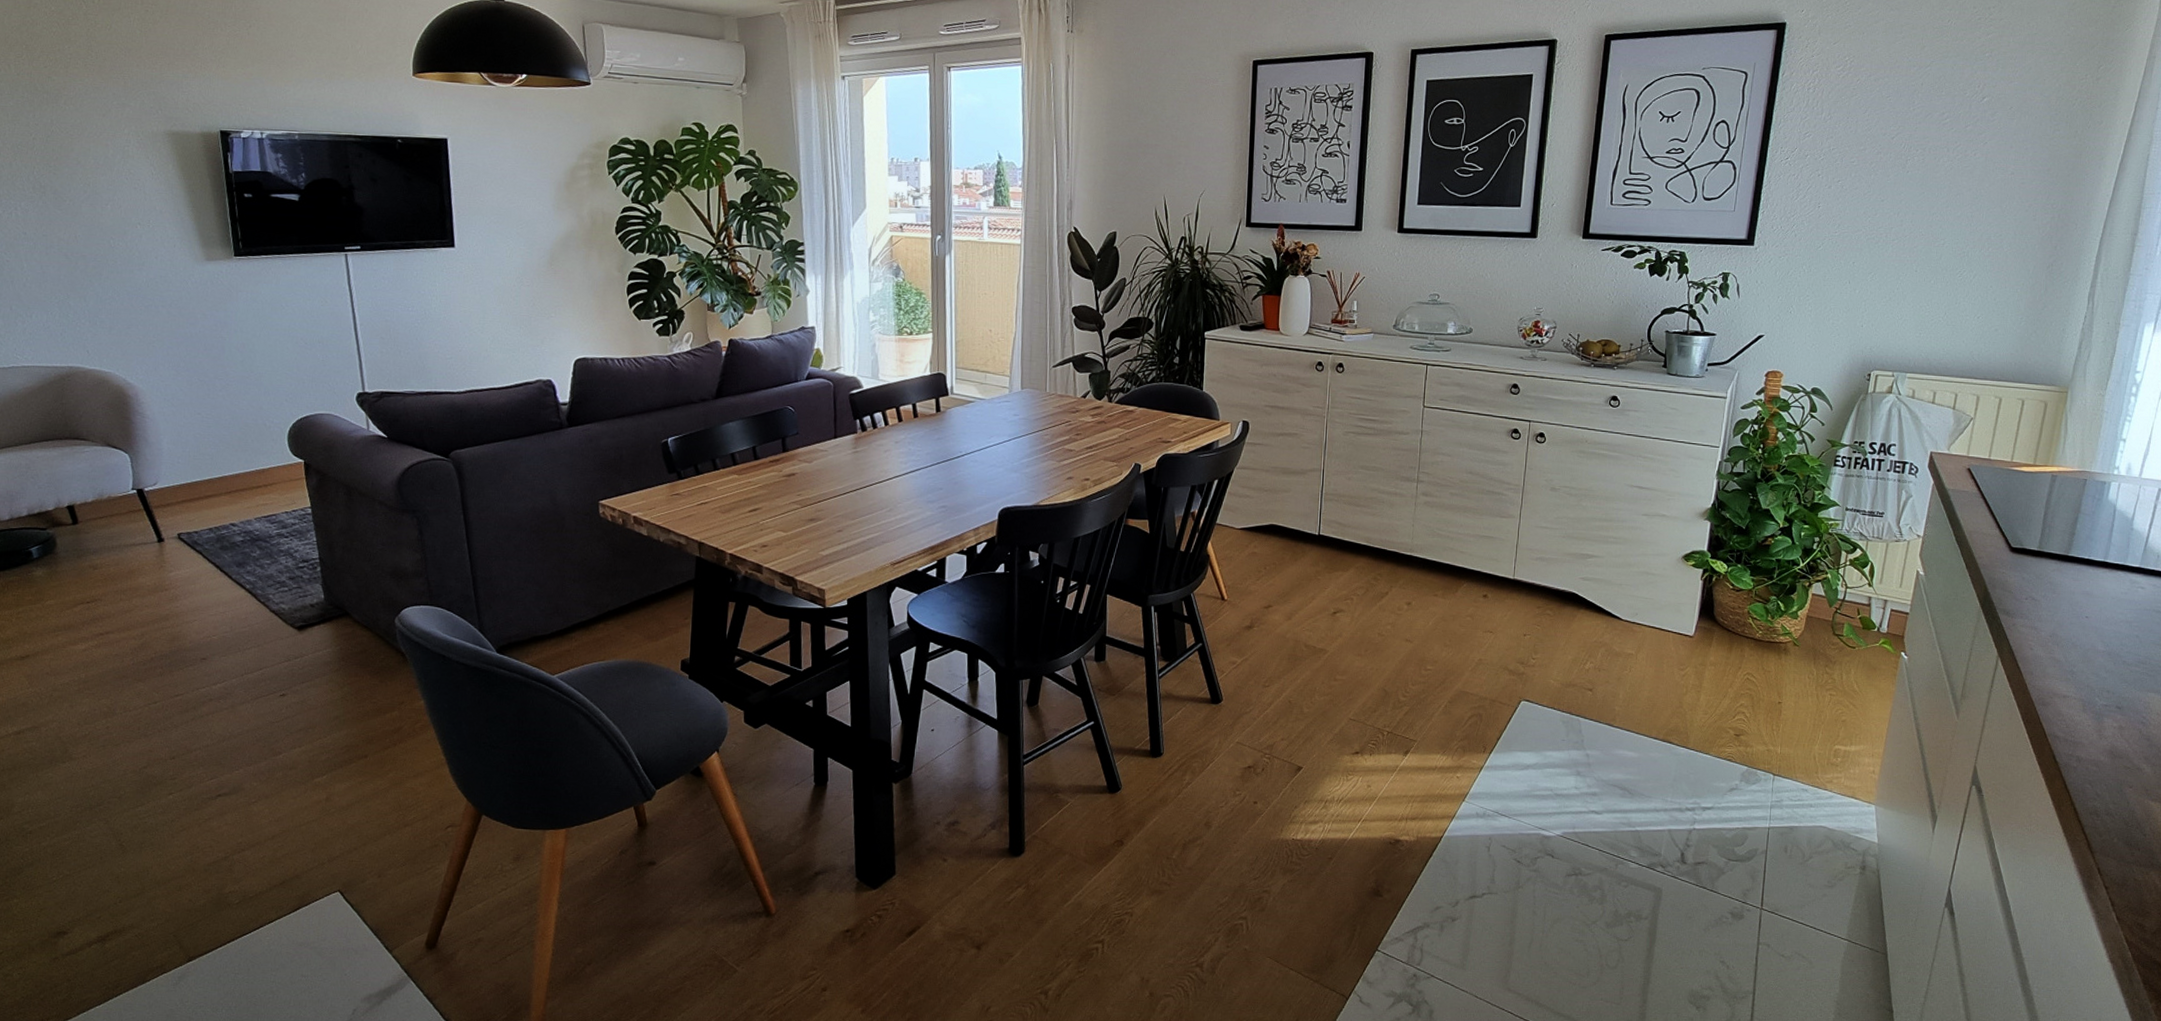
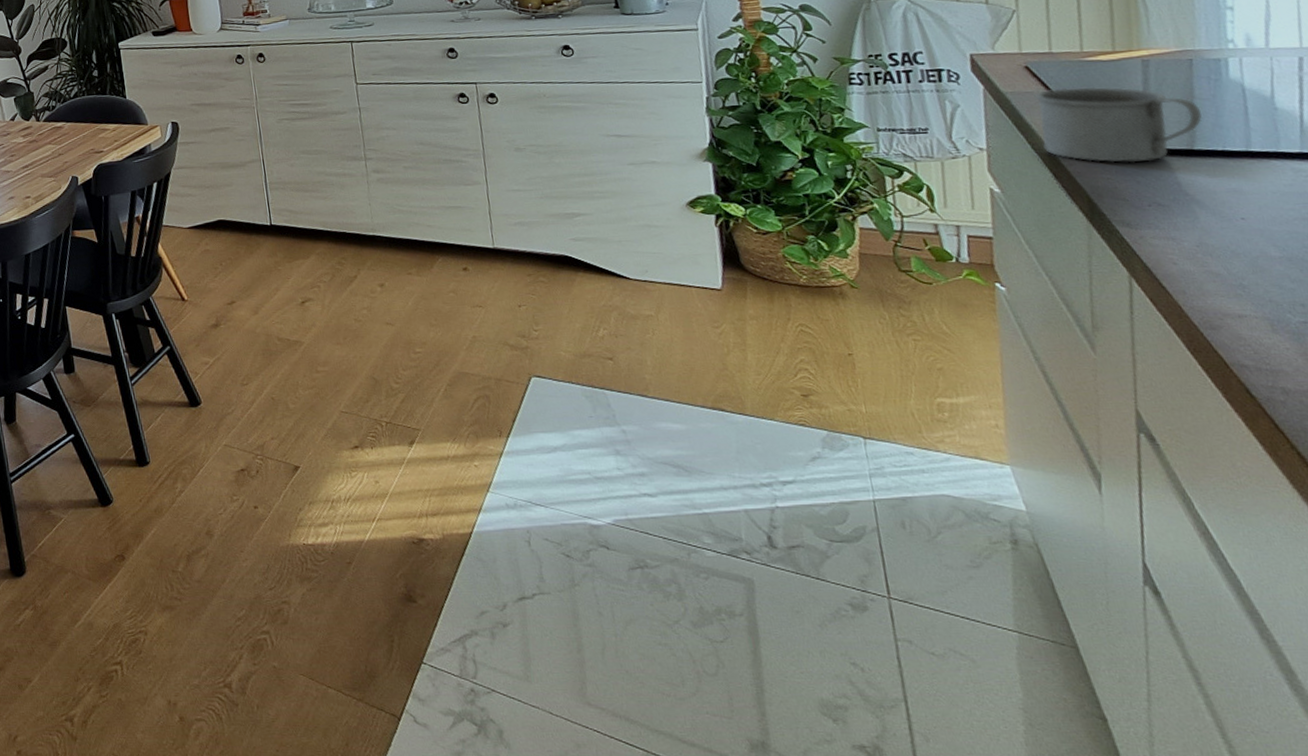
mug: none [1964,490,2081,562] -> present [1035,86,1202,163]

